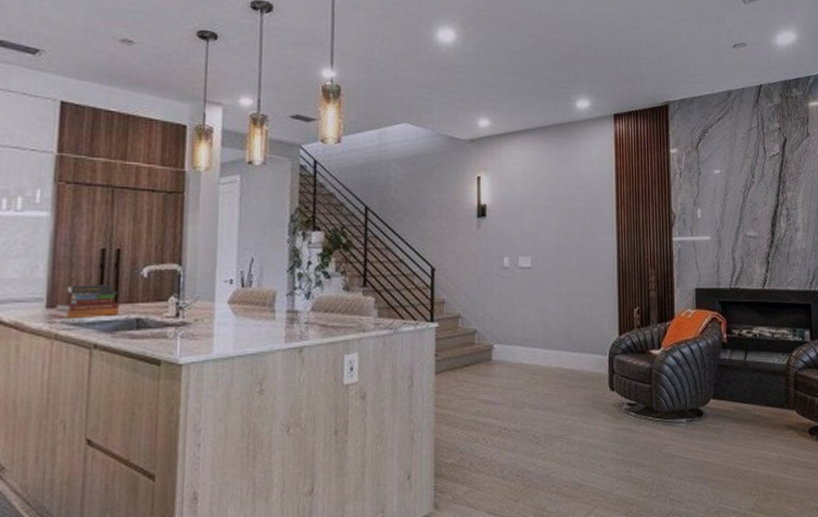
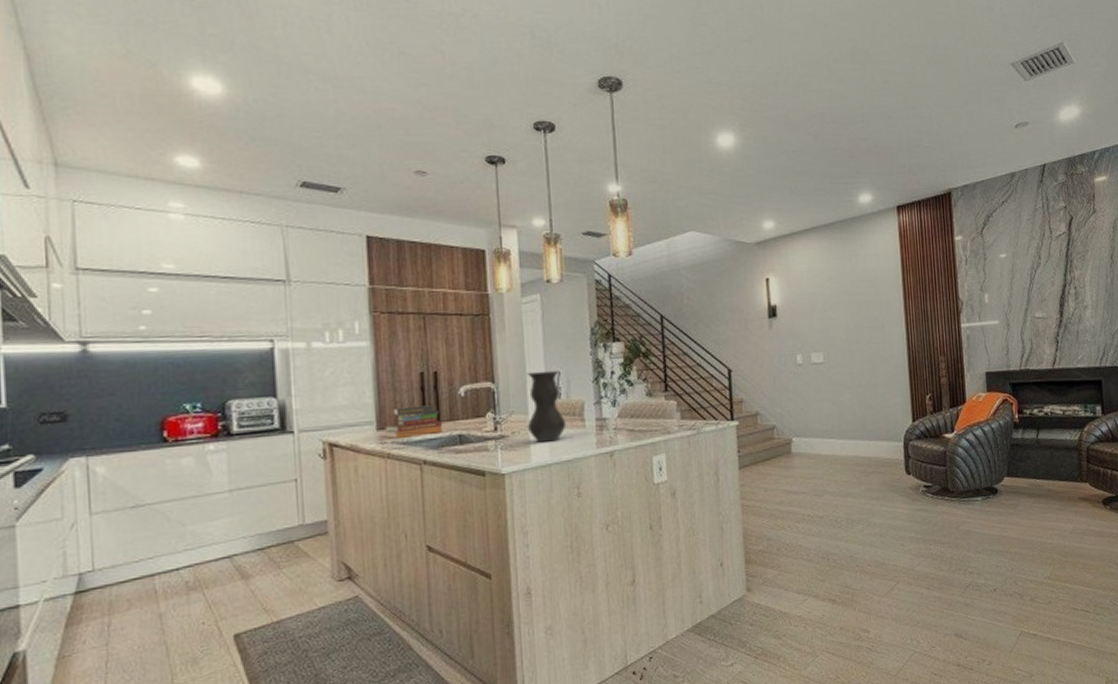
vase: none [213,256,255,332] -> present [526,370,567,443]

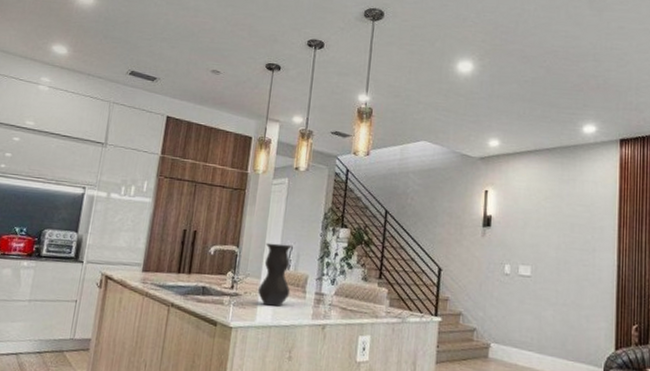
books: present [385,405,442,439] -> none [147,255,192,283]

